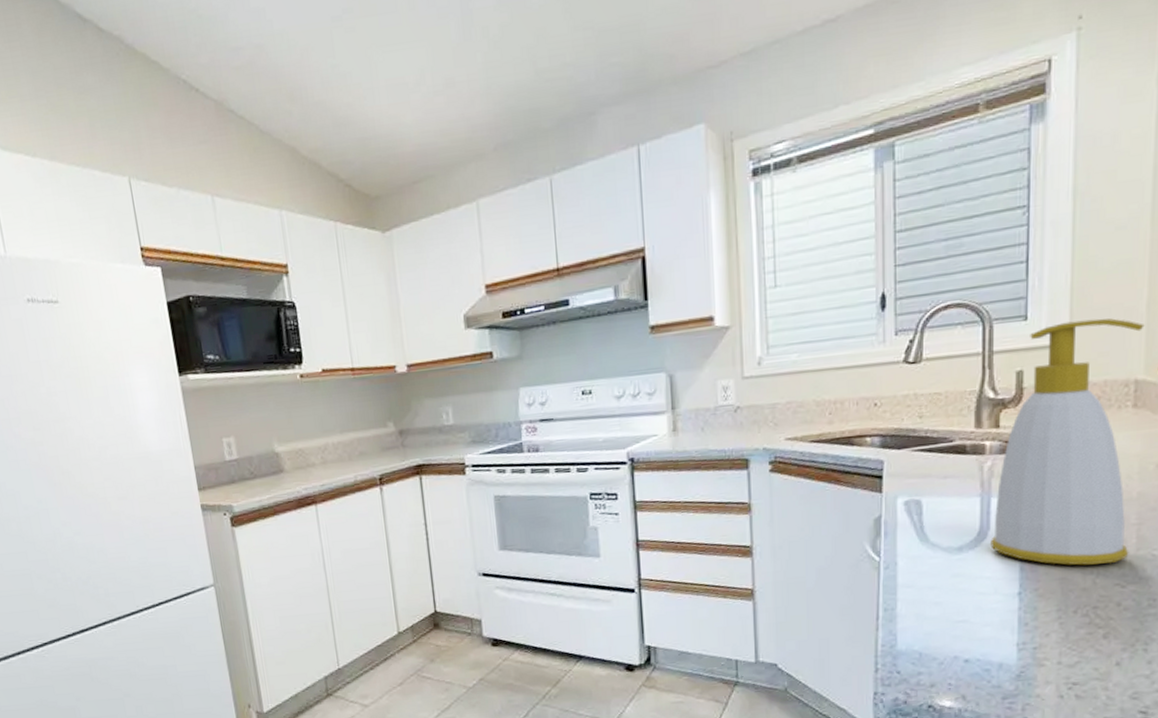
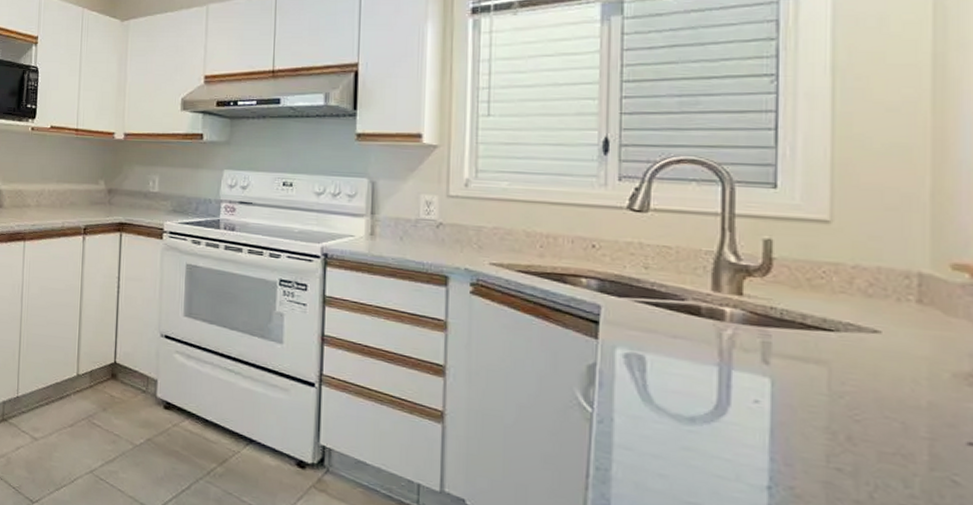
soap bottle: present [990,318,1145,566] -> none [731,197,929,479]

